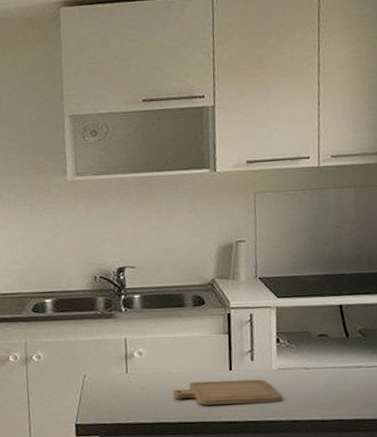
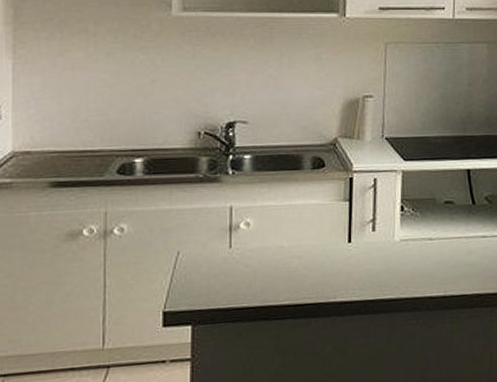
chopping board: present [172,379,281,405] -> none [283,252,402,284]

